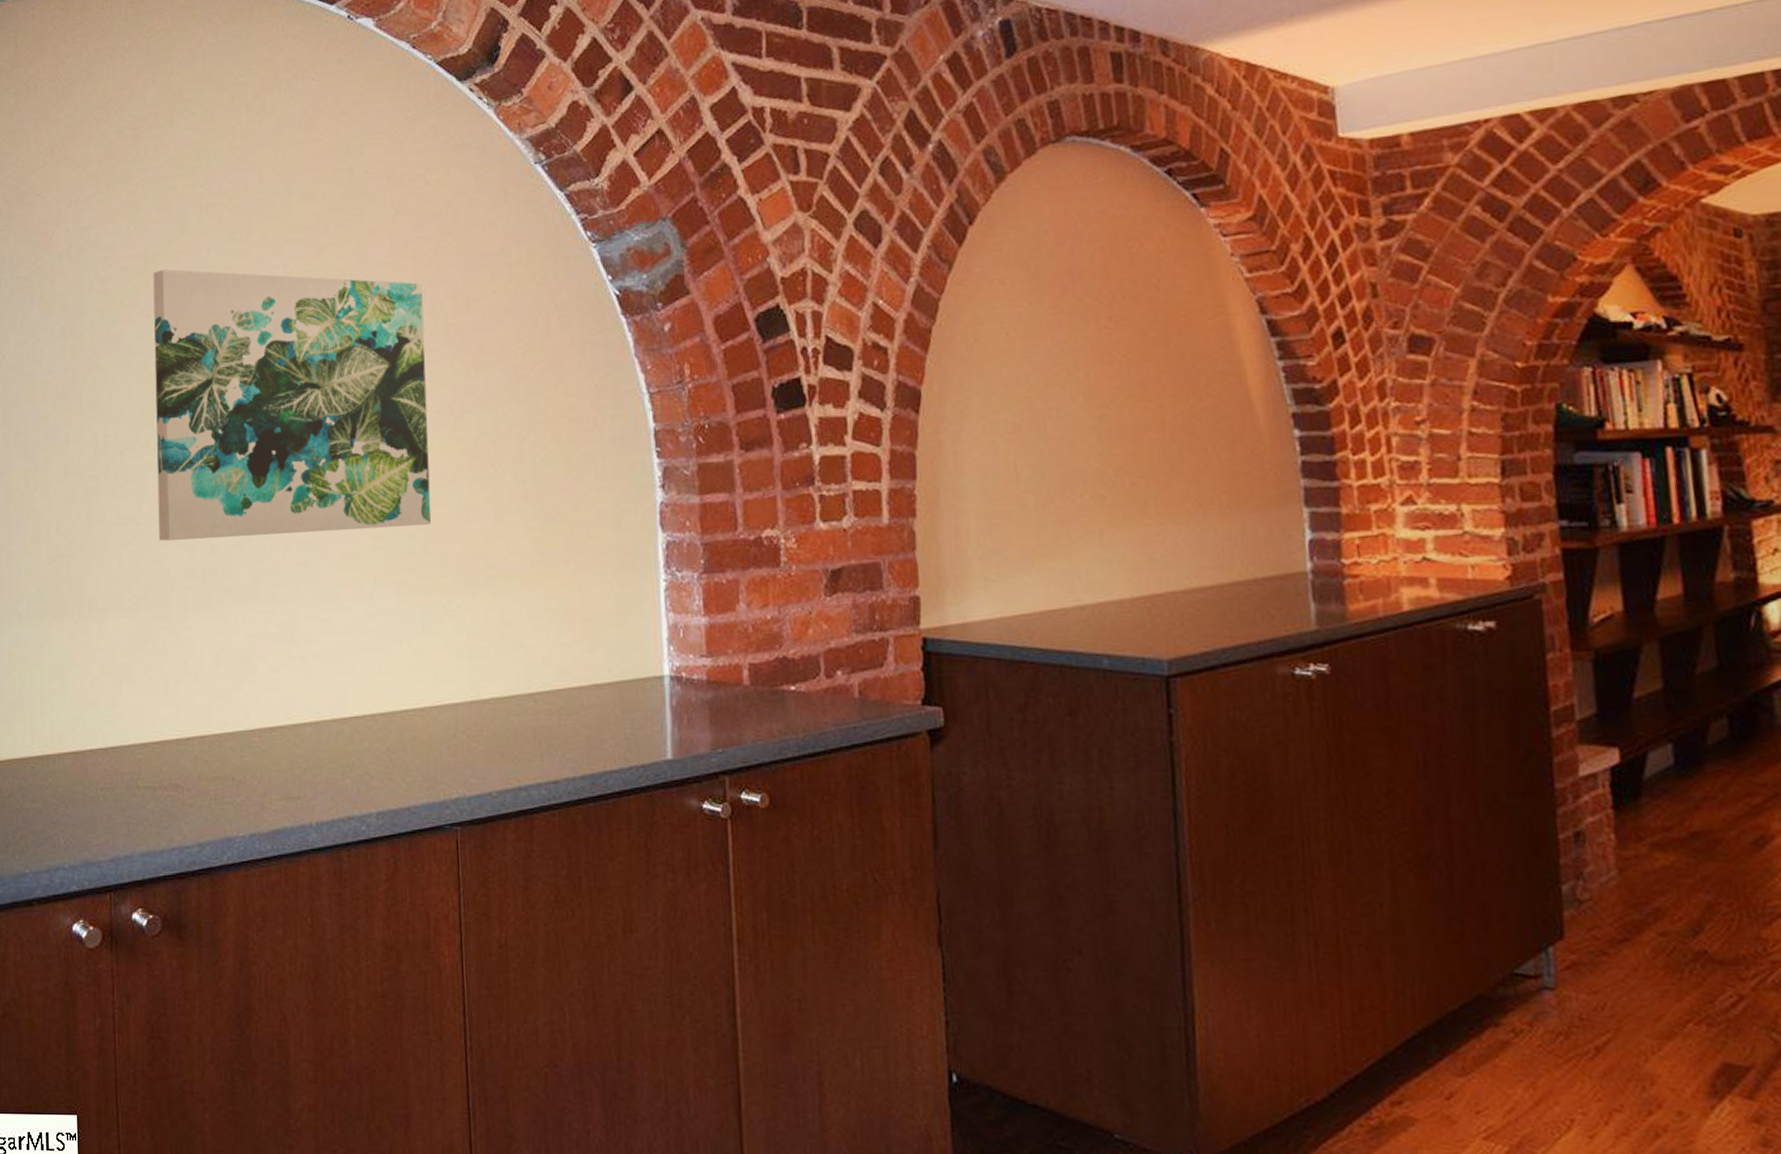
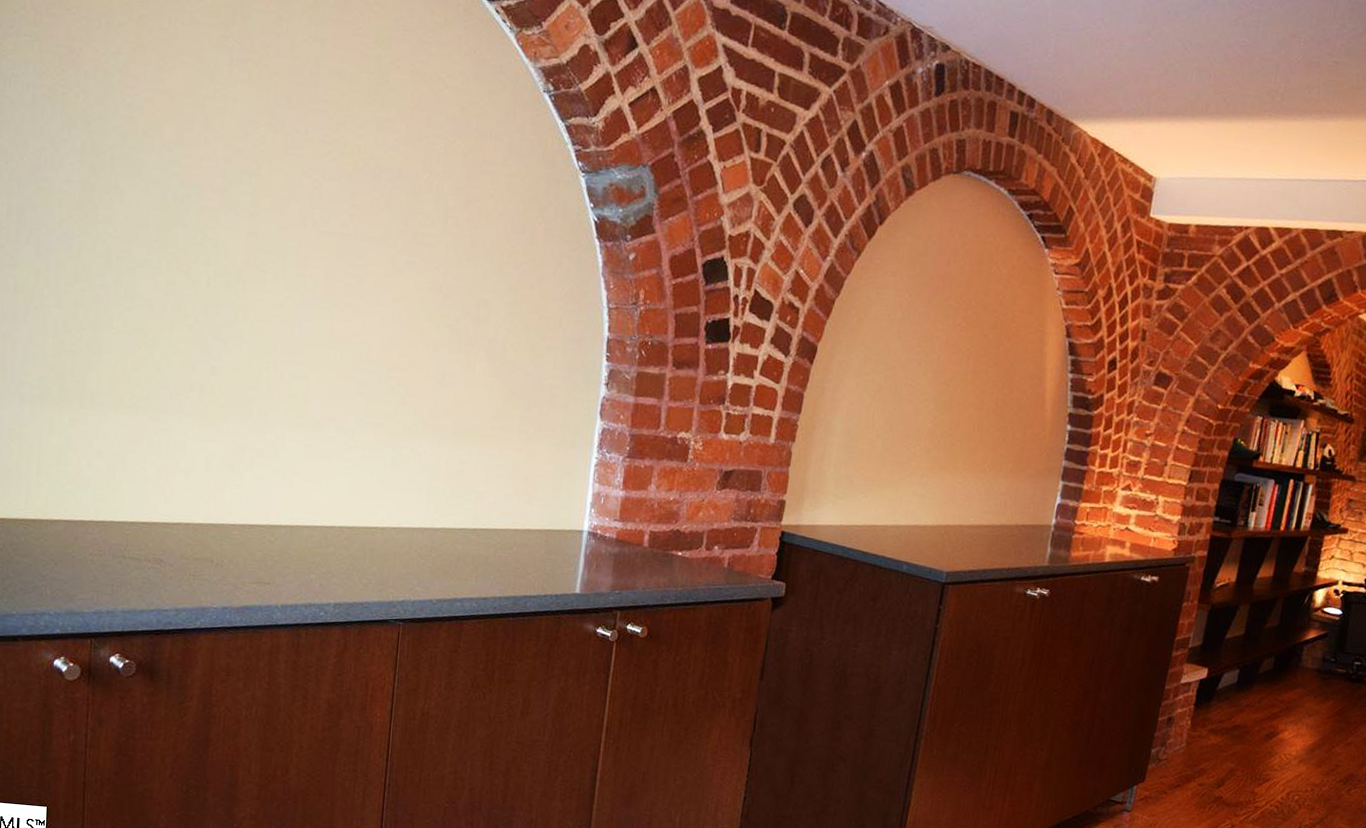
wall art: present [153,268,432,541] -> none [163,109,429,381]

